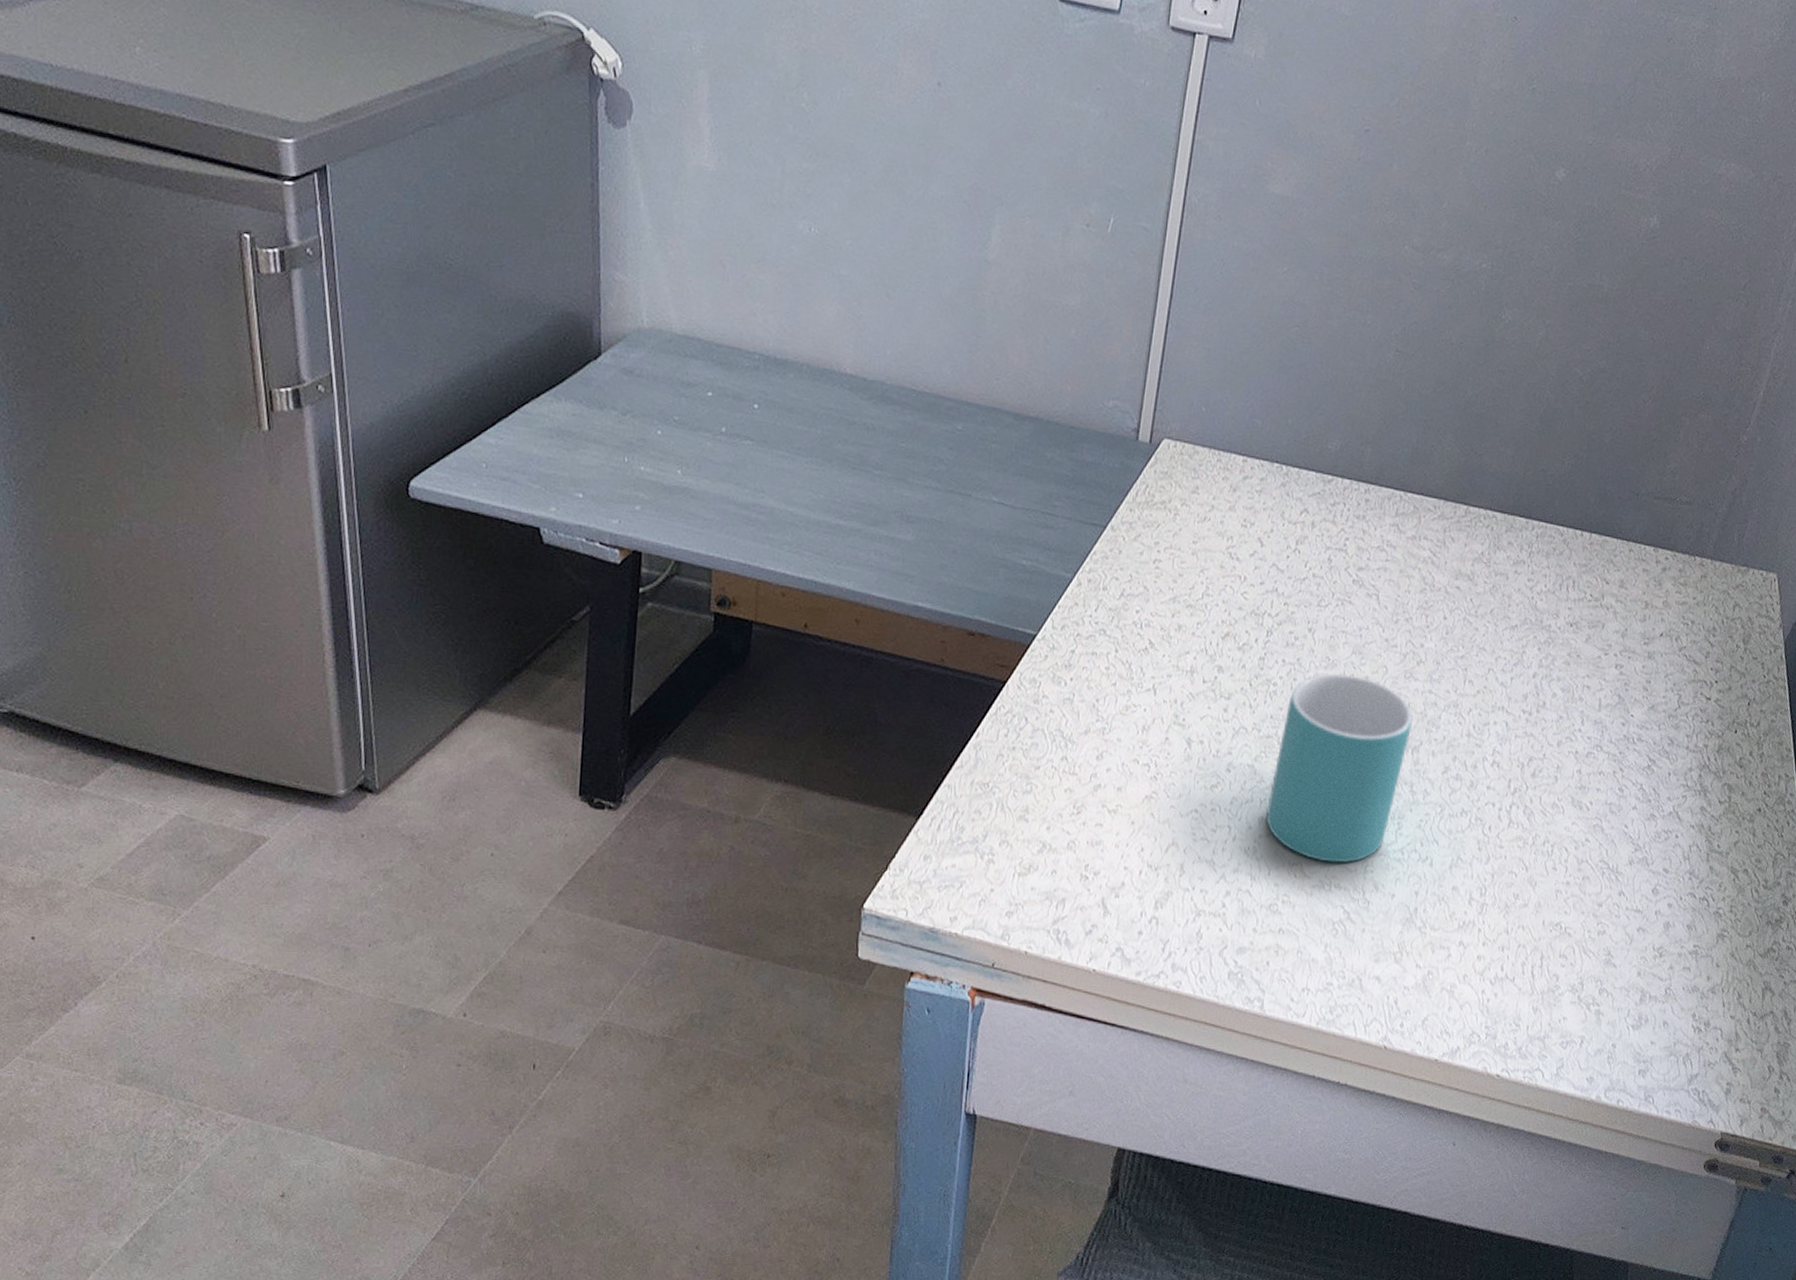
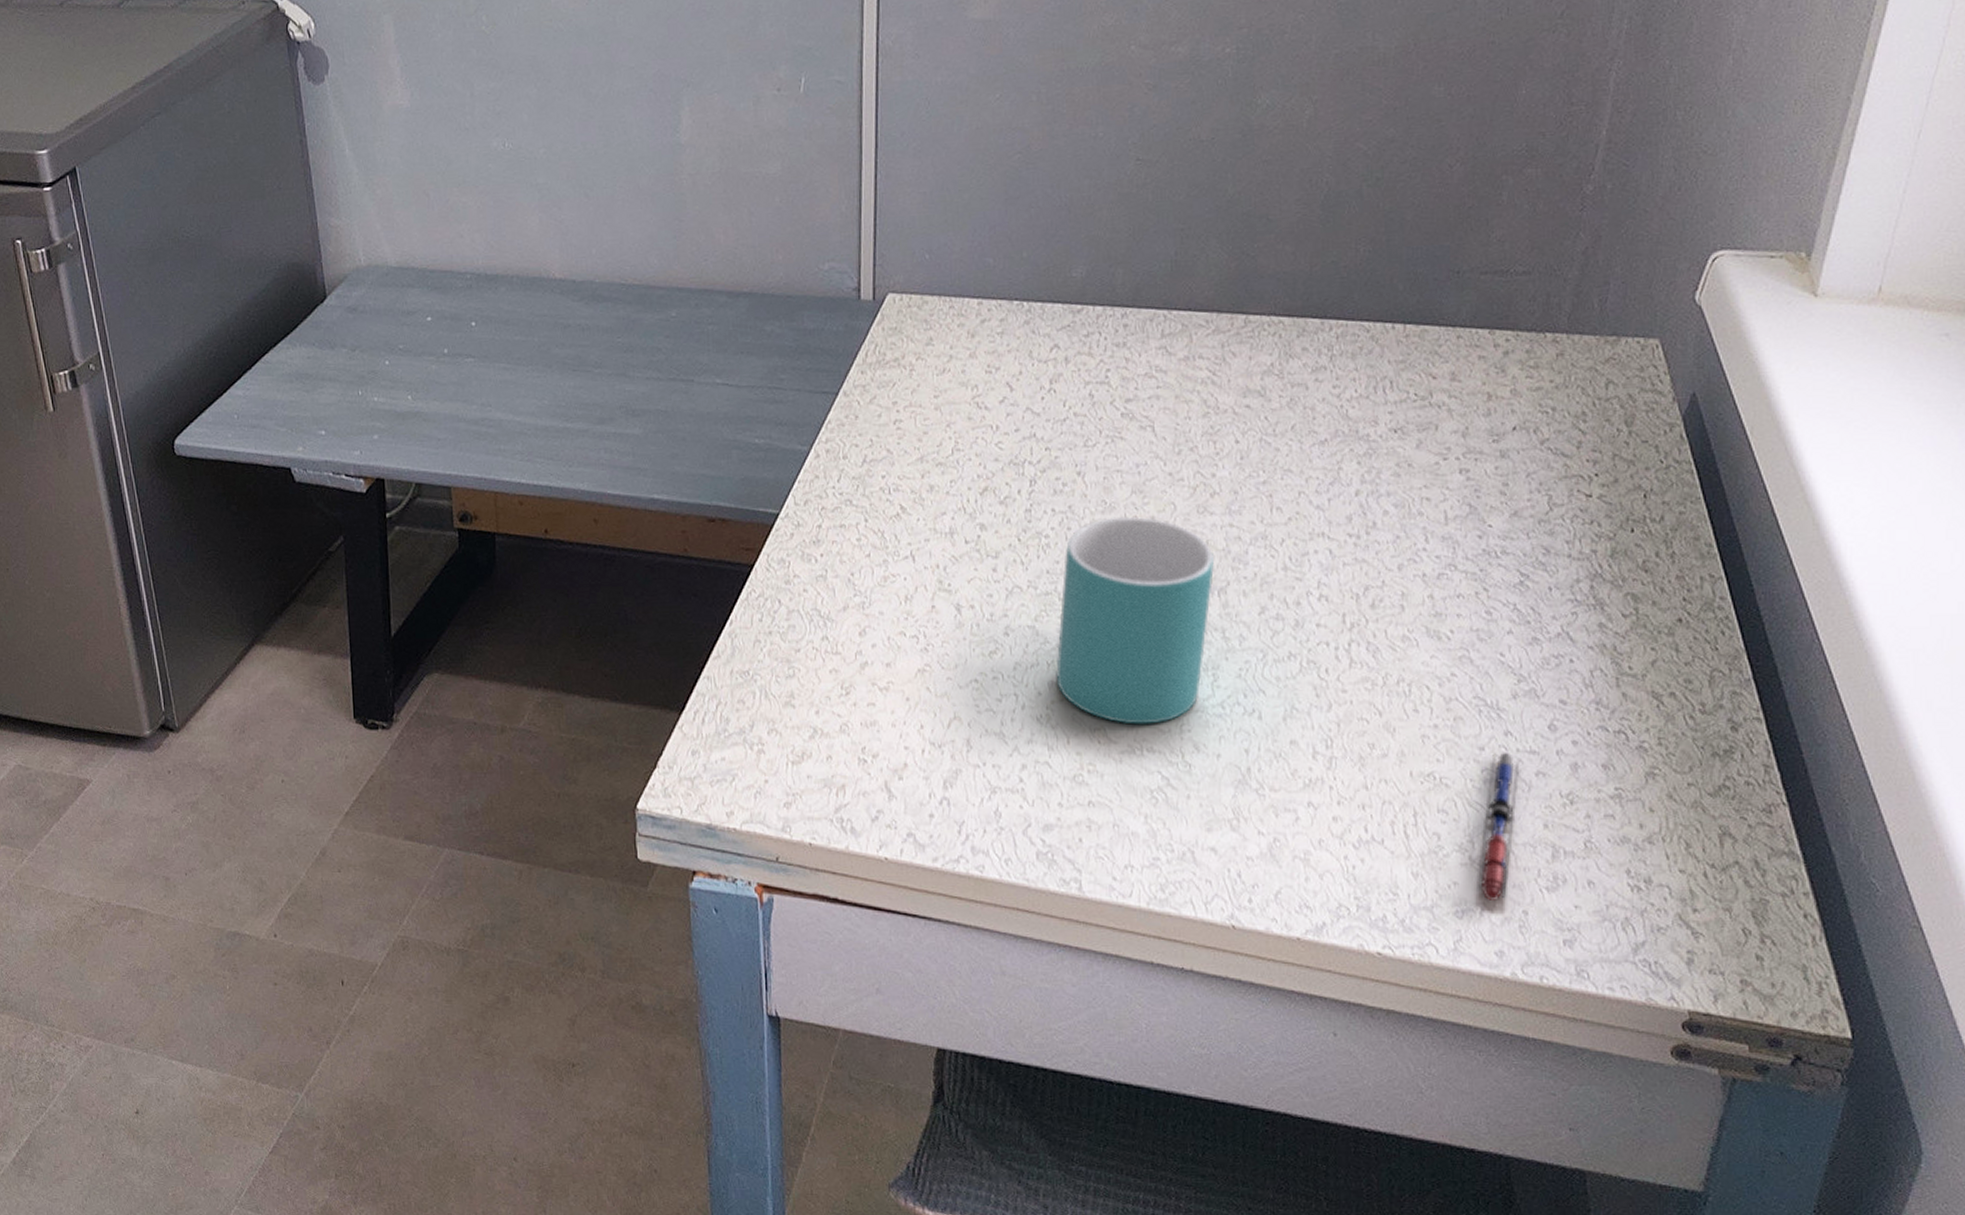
pen: none [1580,909,1627,1036] -> present [1477,752,1520,902]

